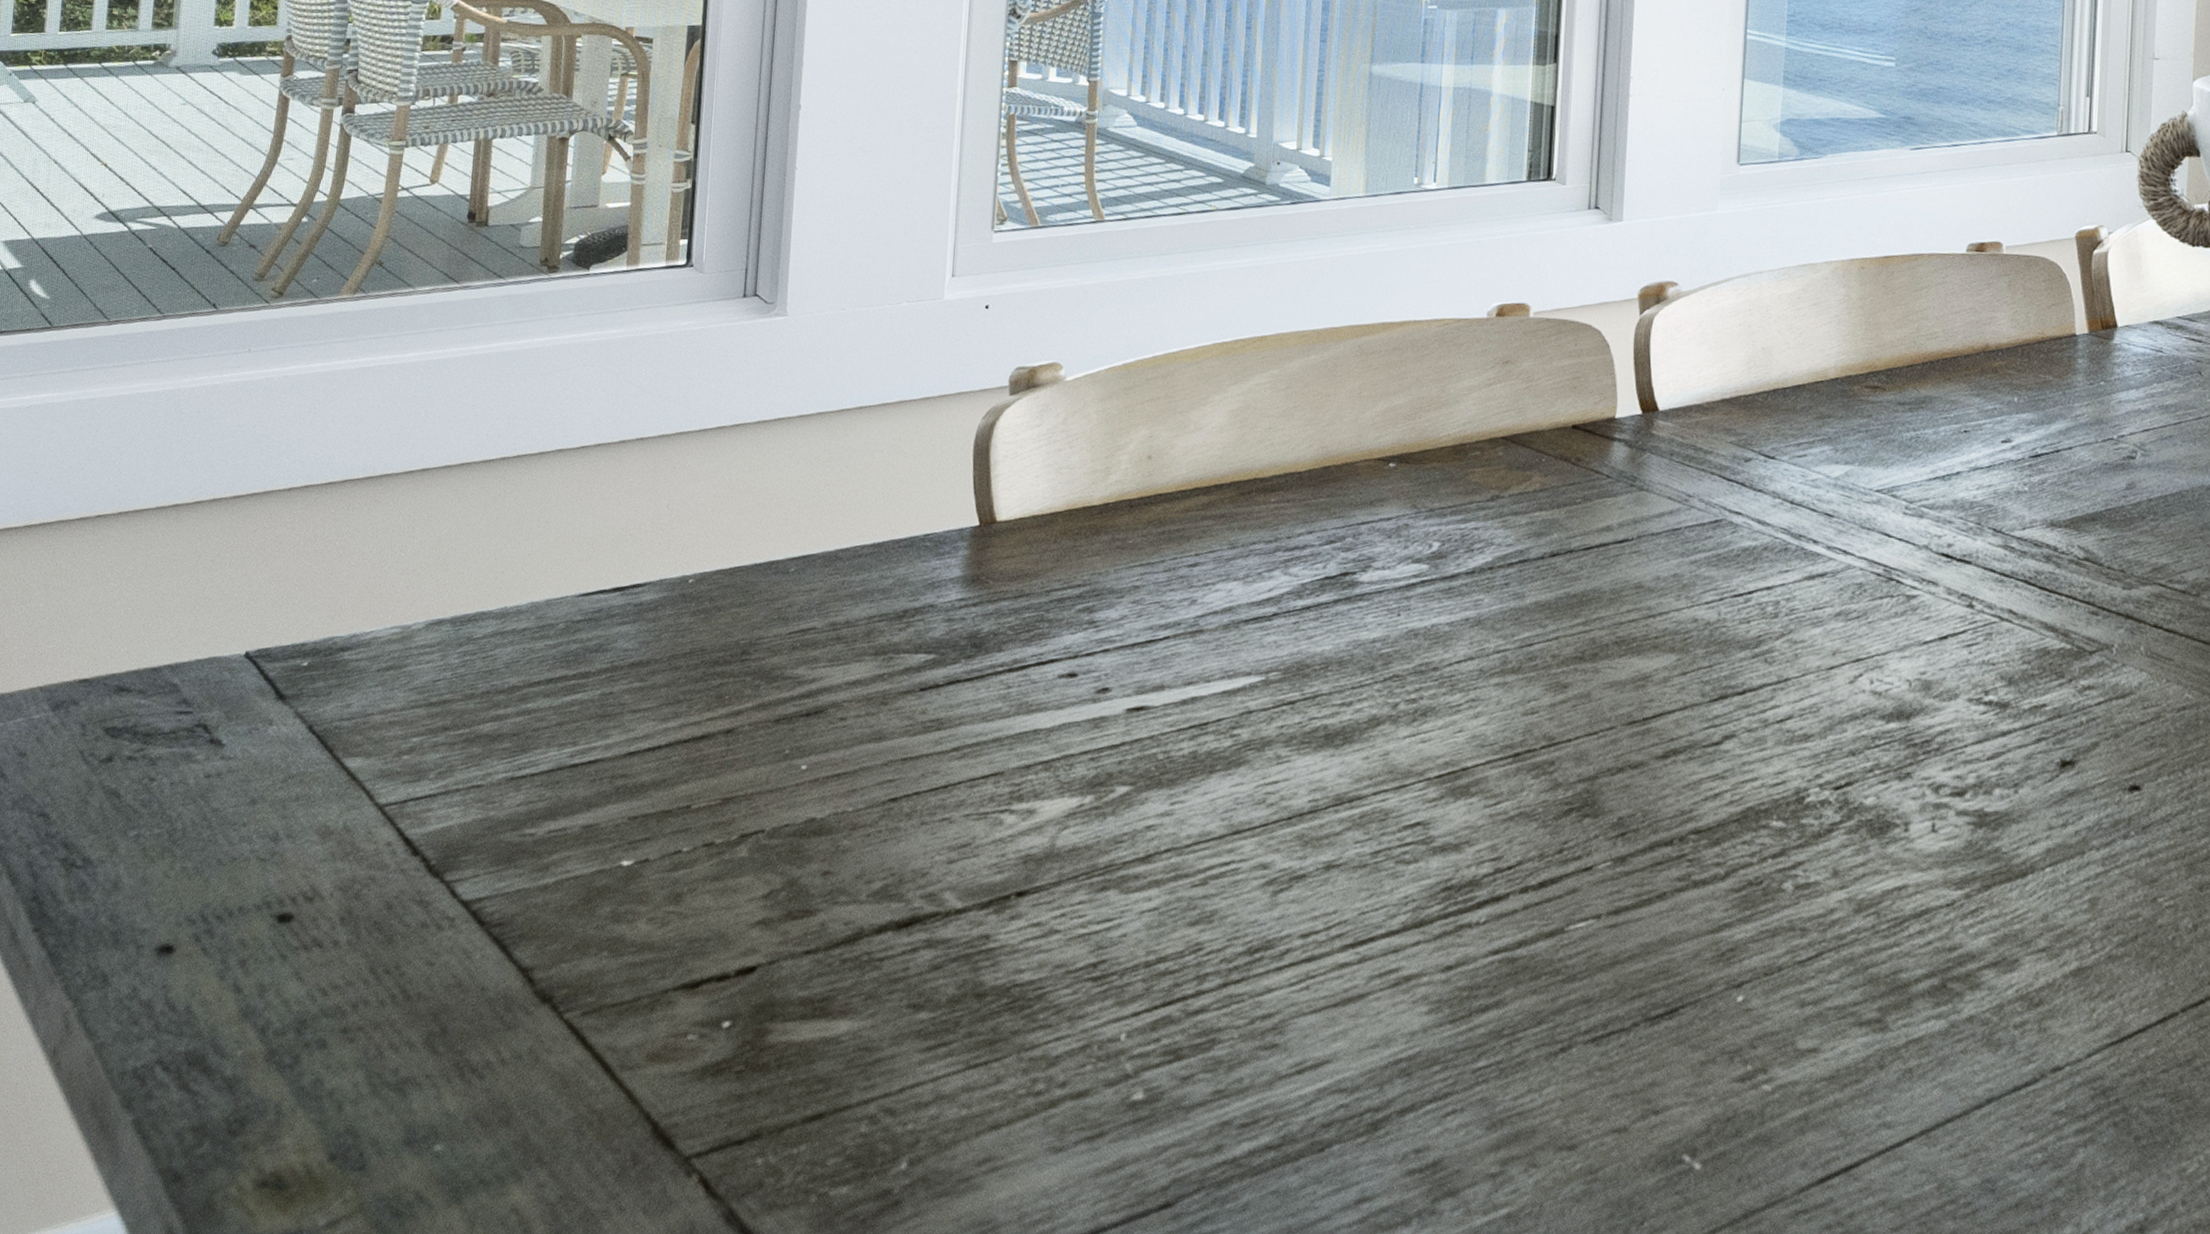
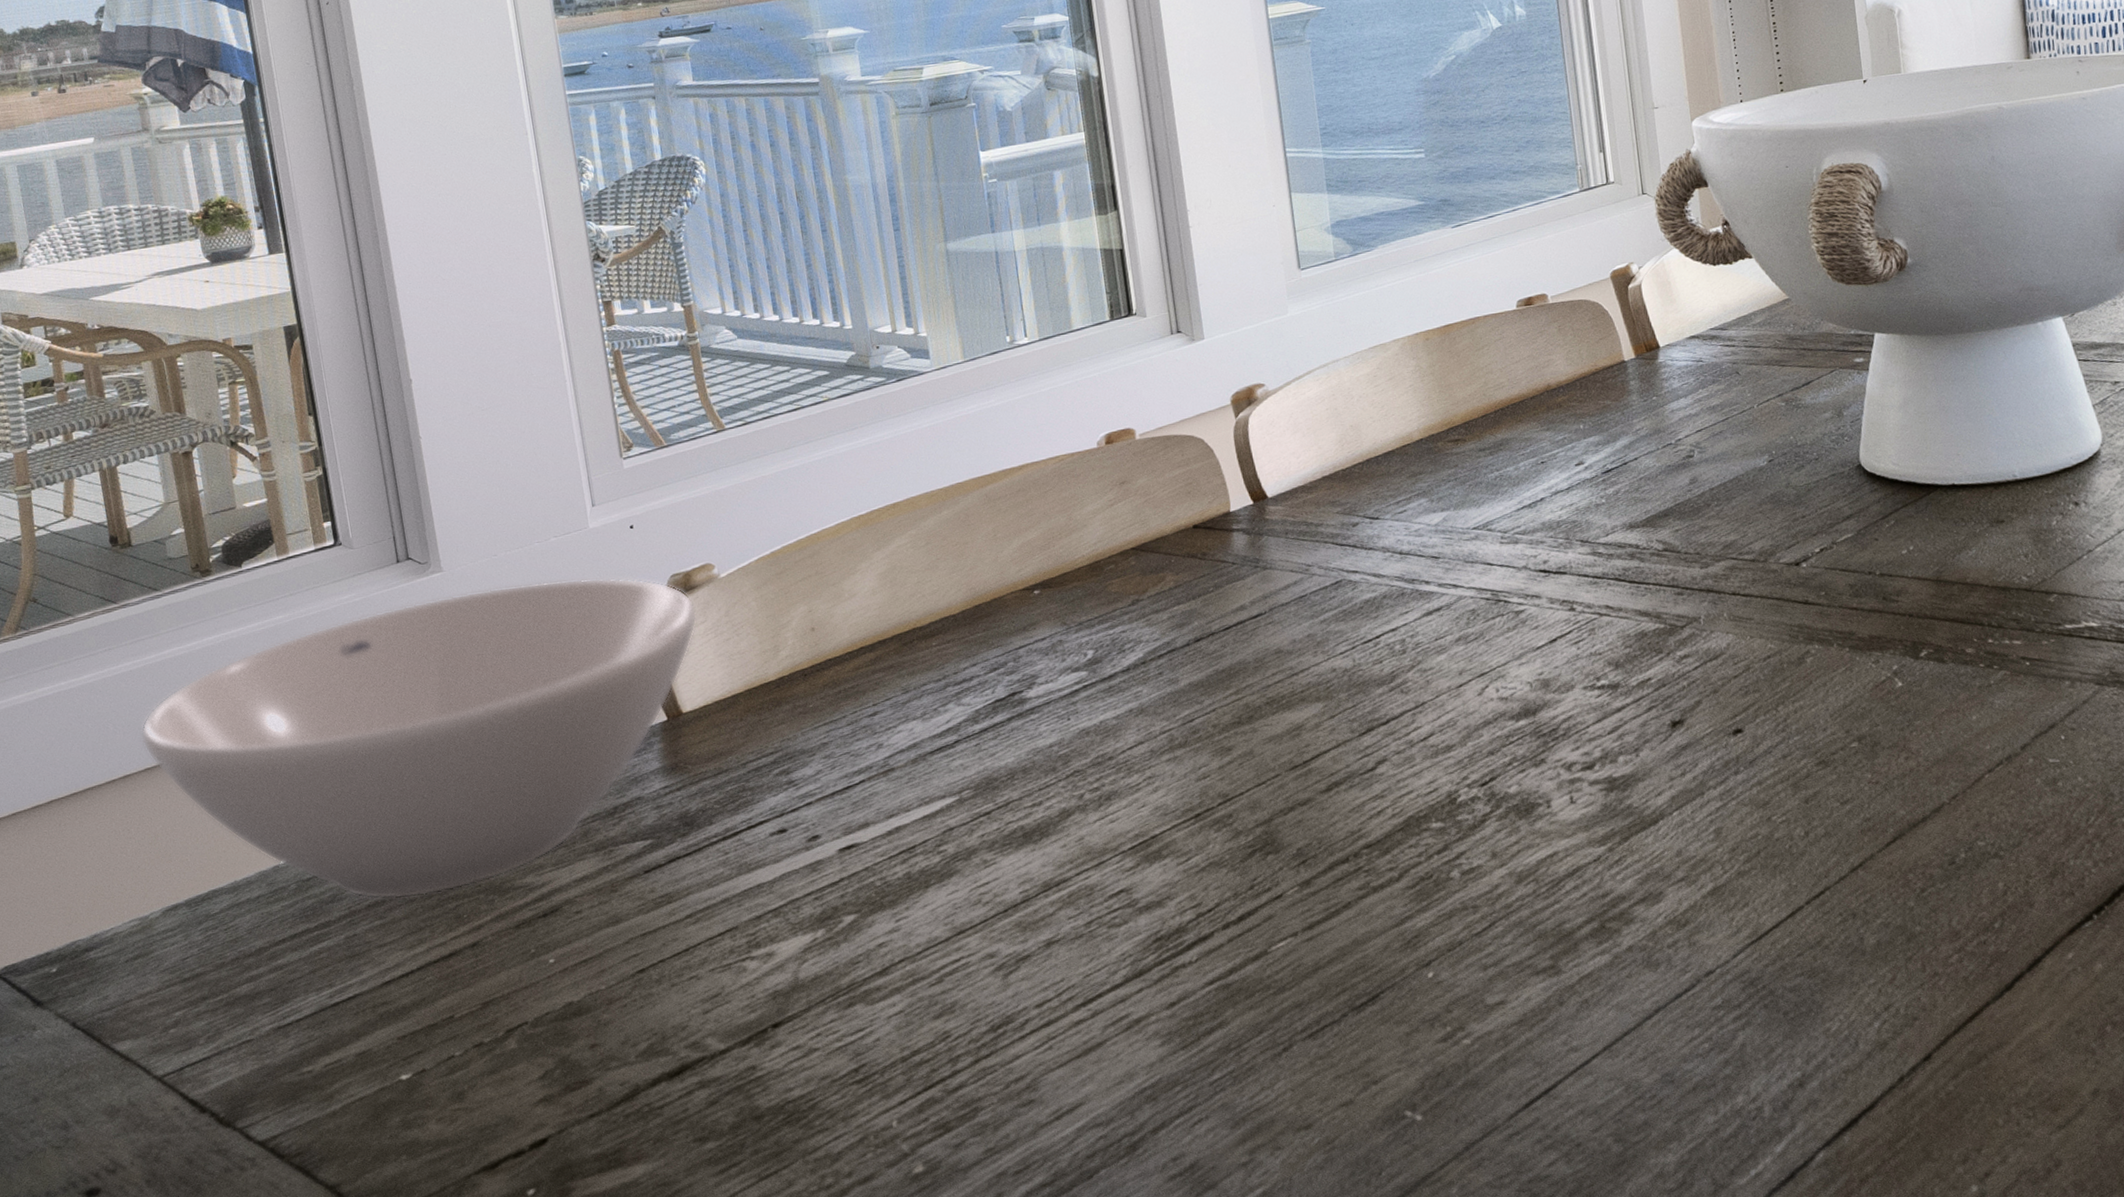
bowl: none [449,343,1035,666] -> present [140,577,698,900]

